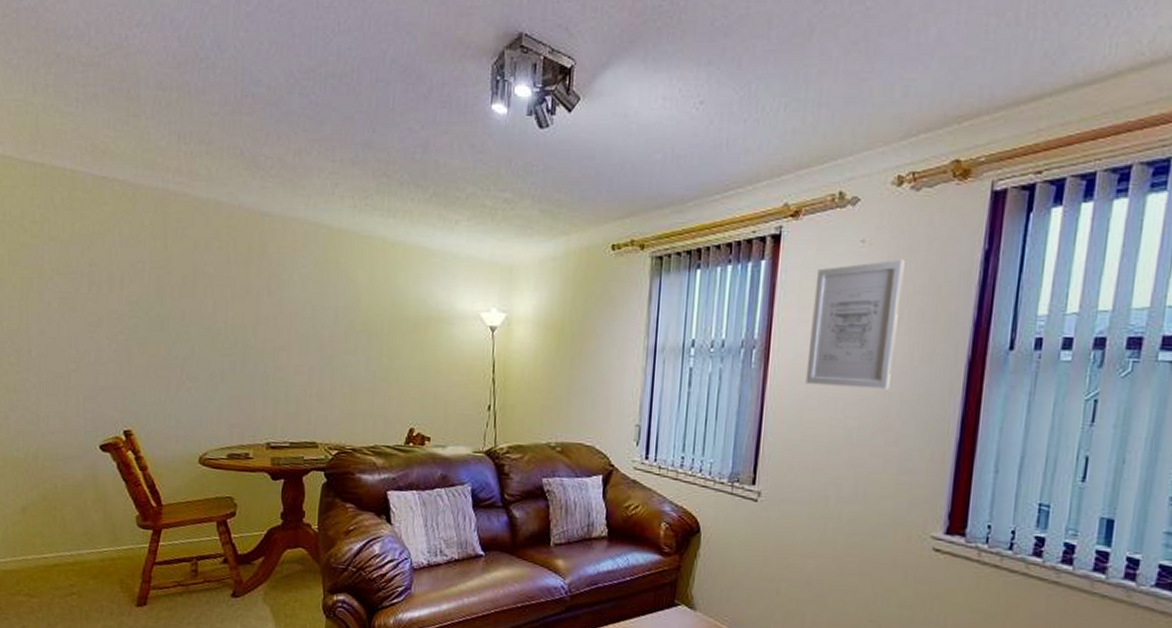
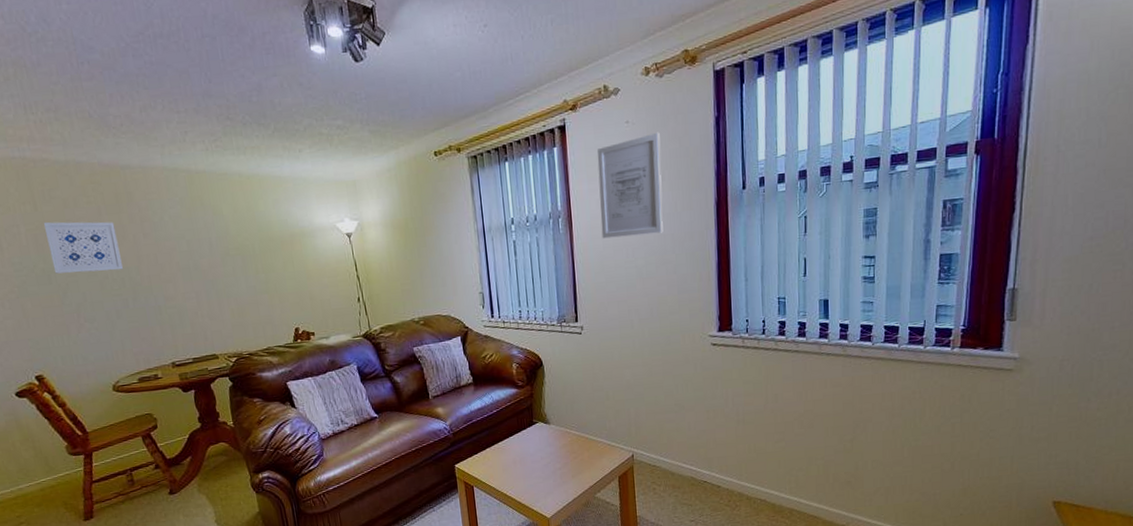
wall art: none [168,262,241,328] -> present [44,221,123,274]

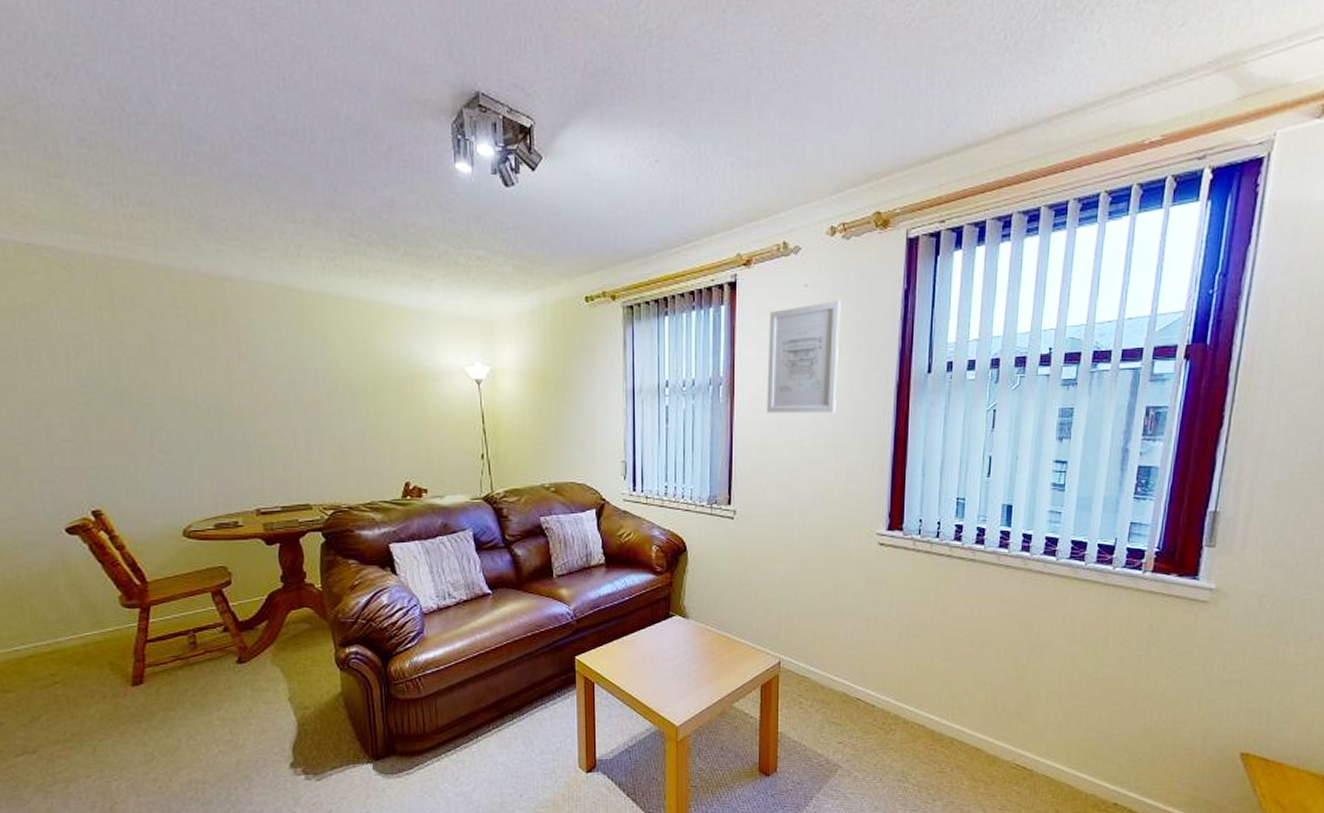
wall art: present [44,221,123,274] -> none [122,332,210,396]

